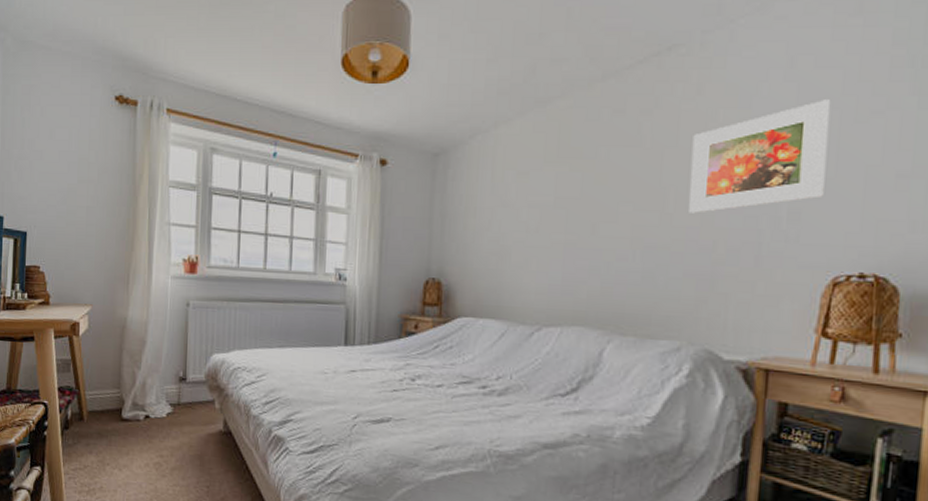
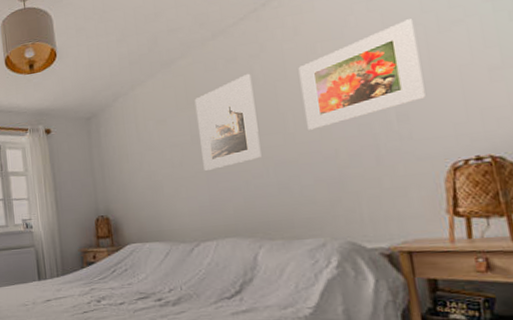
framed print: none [562,131,638,243] -> present [194,73,262,171]

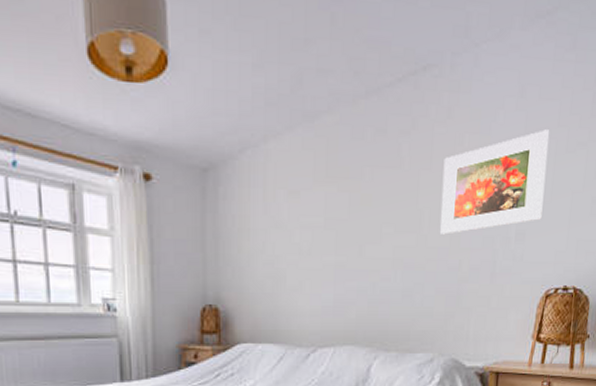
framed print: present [194,73,262,171] -> none [333,152,398,264]

